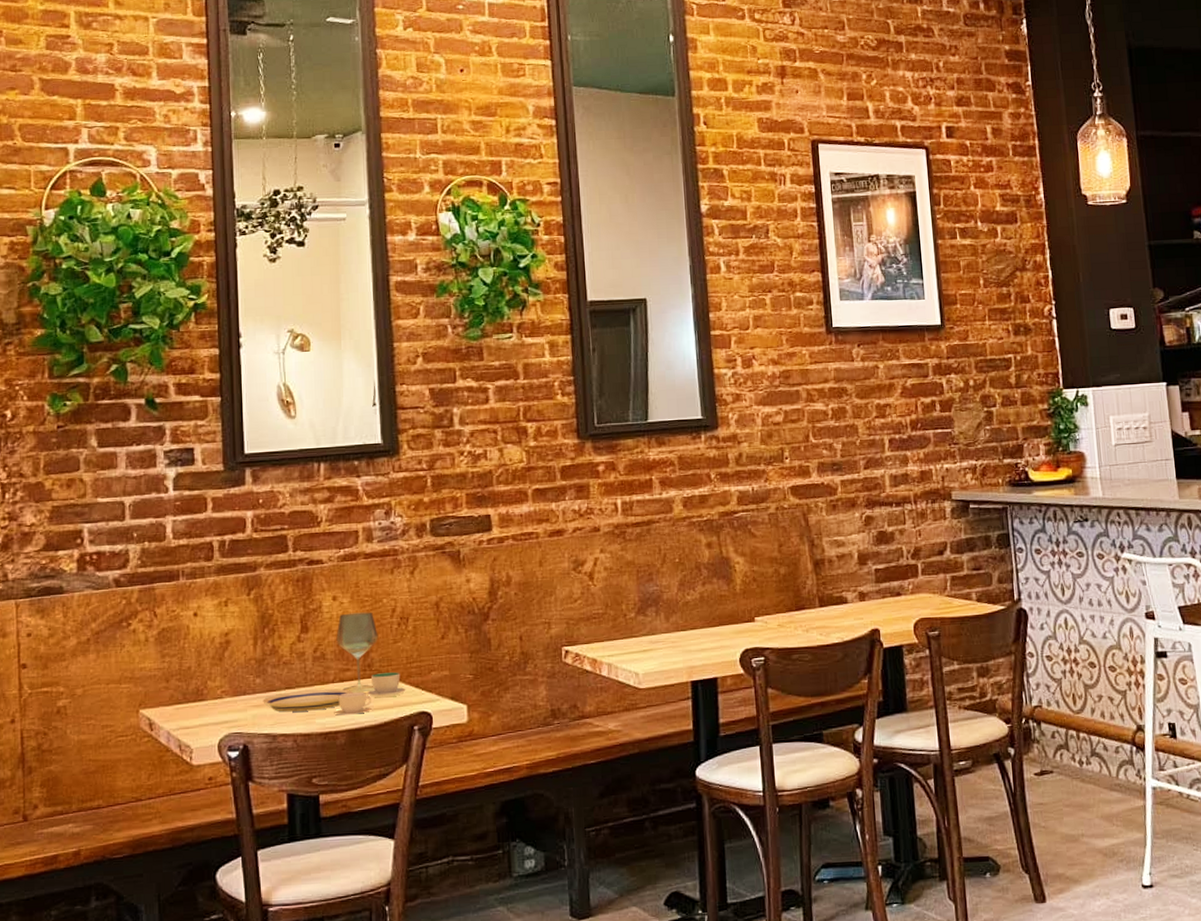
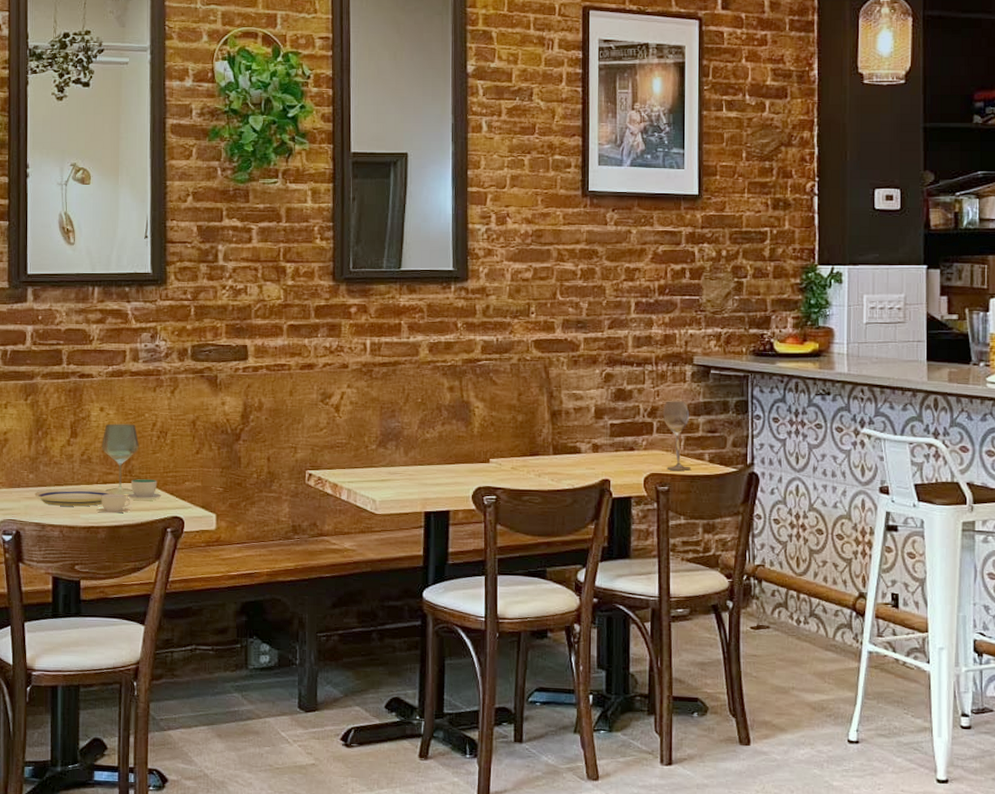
wineglass: none [925,539,959,613] -> present [662,401,691,471]

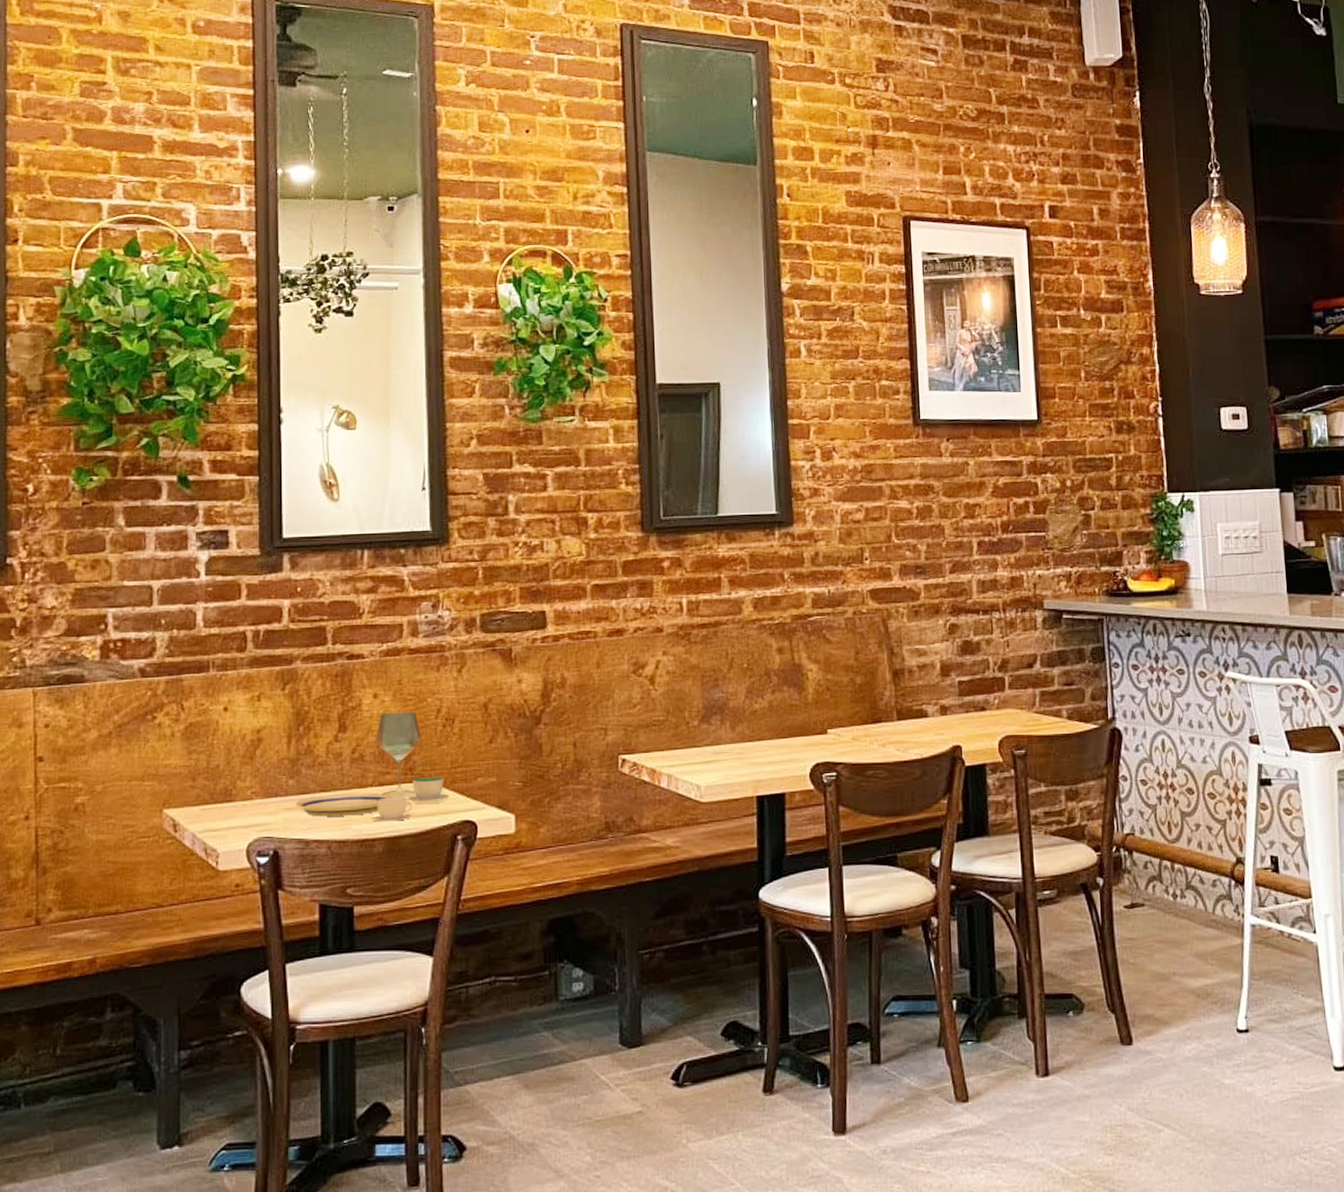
wineglass: present [662,401,691,471] -> none [1014,651,1048,731]

